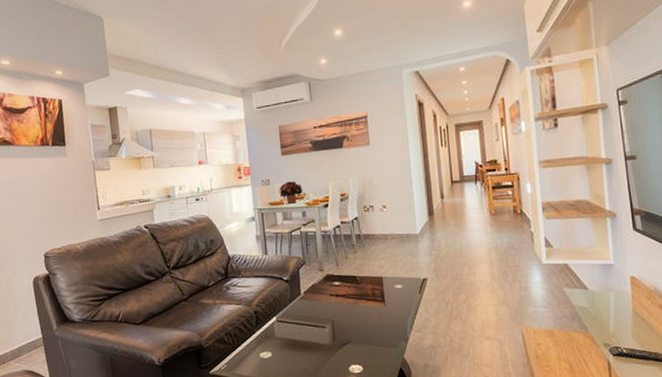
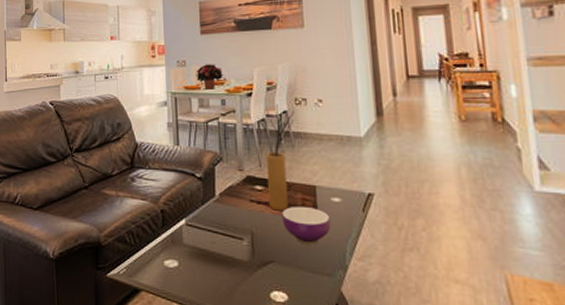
vase: none [336,211,364,301] -> present [260,103,294,211]
bowl: none [356,294,395,325] -> present [282,206,331,245]

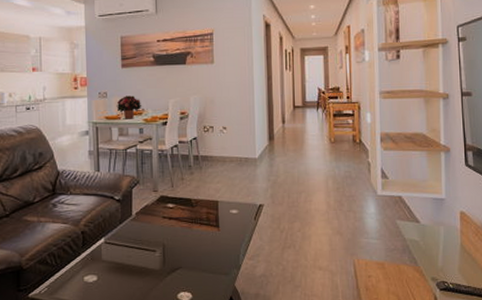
vase: present [260,103,294,211] -> none [173,131,203,224]
bowl: present [282,206,331,245] -> none [189,218,229,251]

